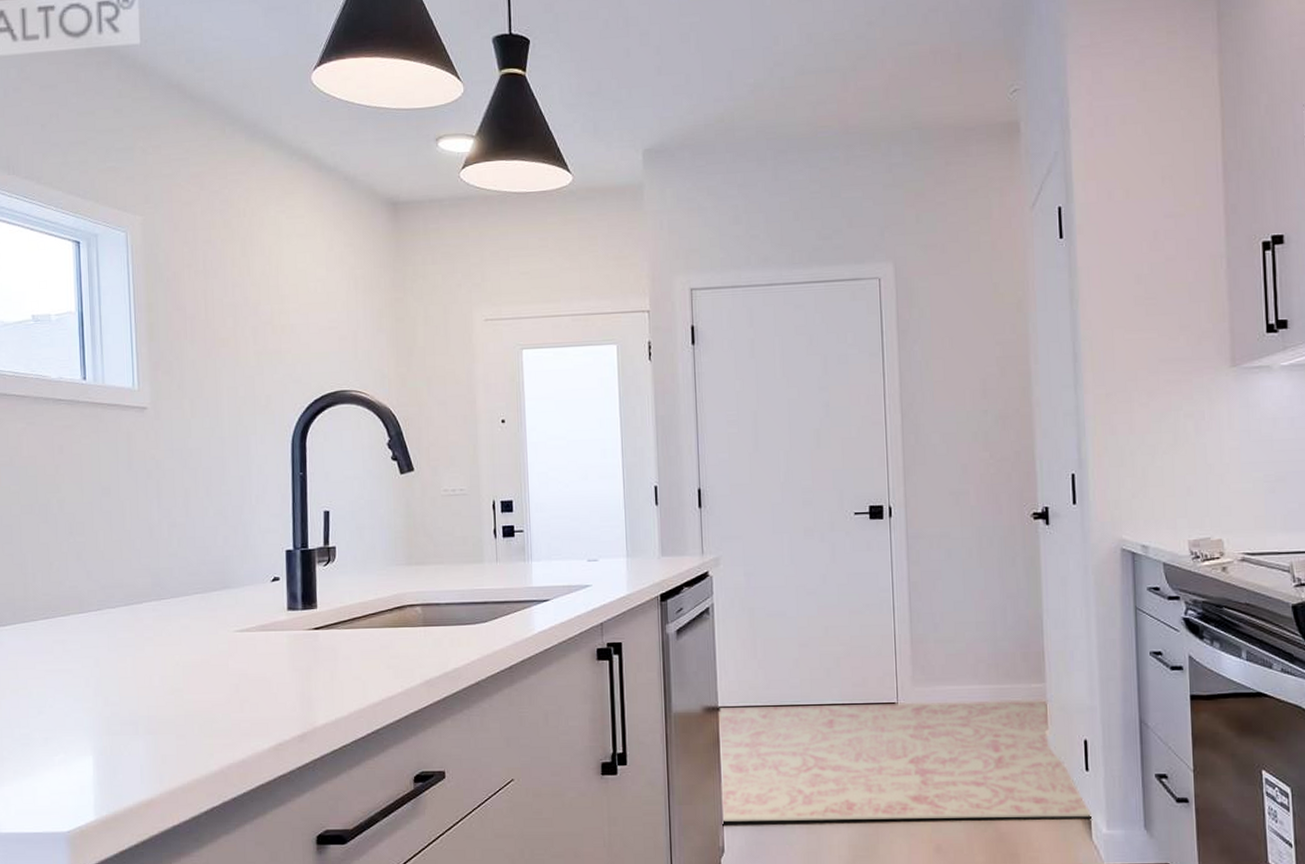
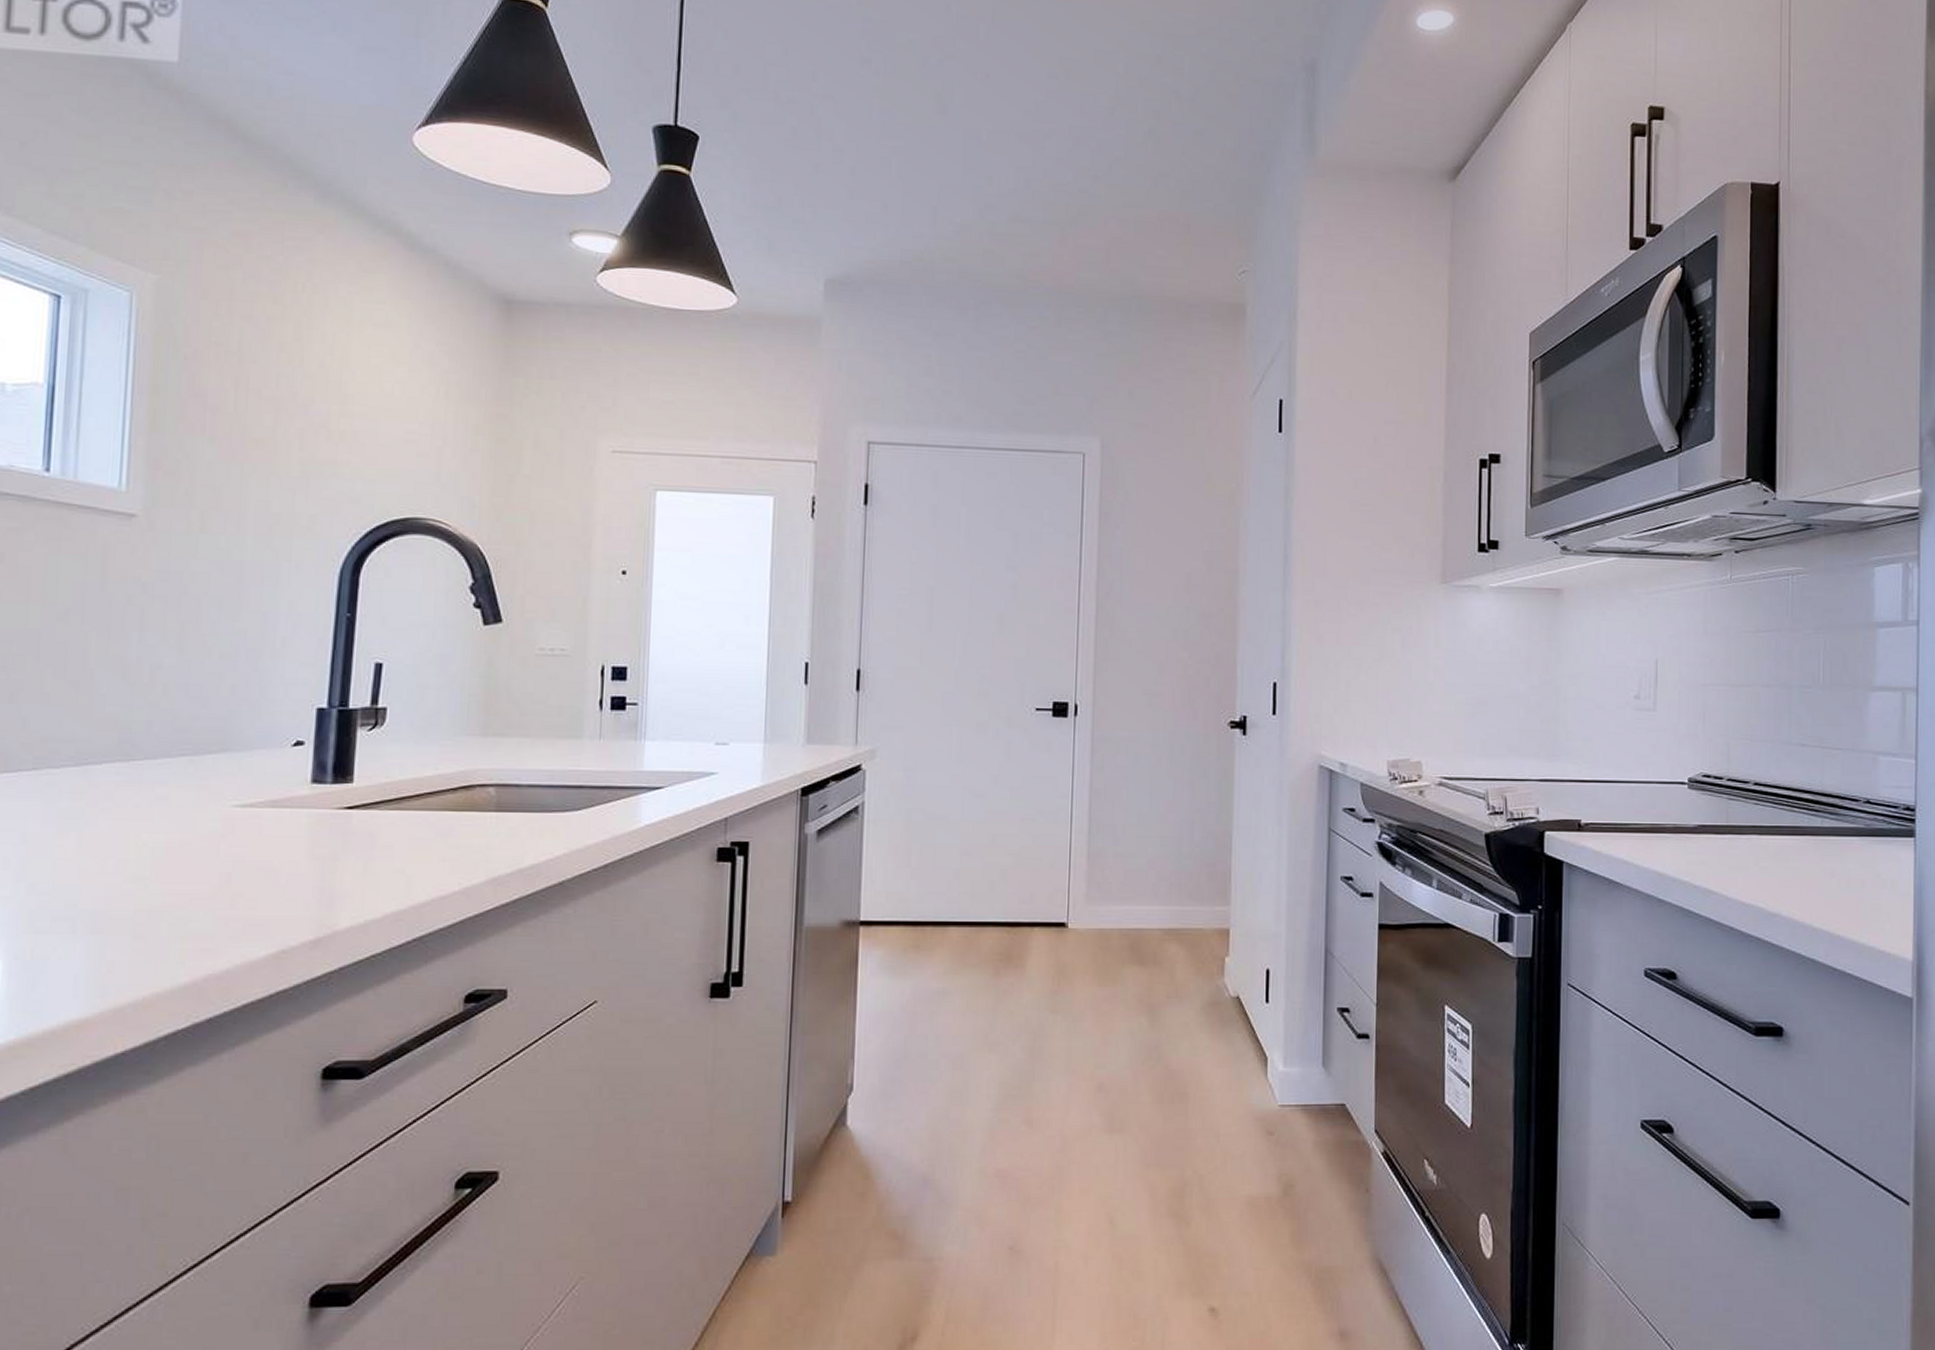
rug: present [717,700,1093,821] -> none [853,921,1269,1055]

